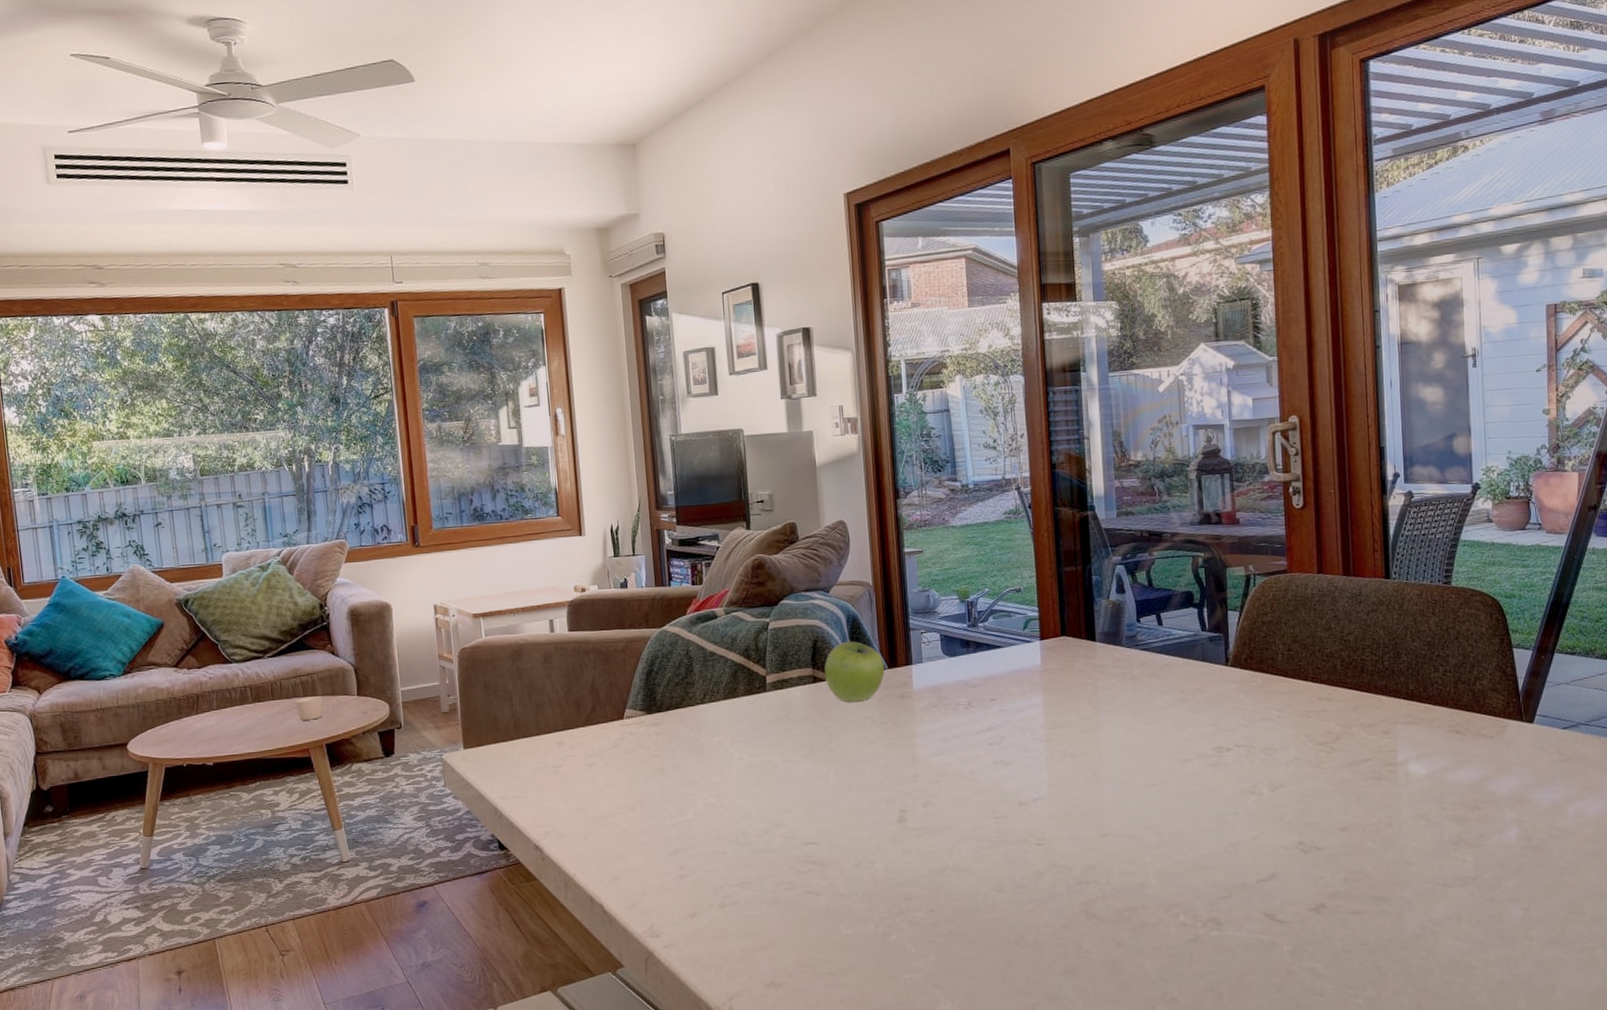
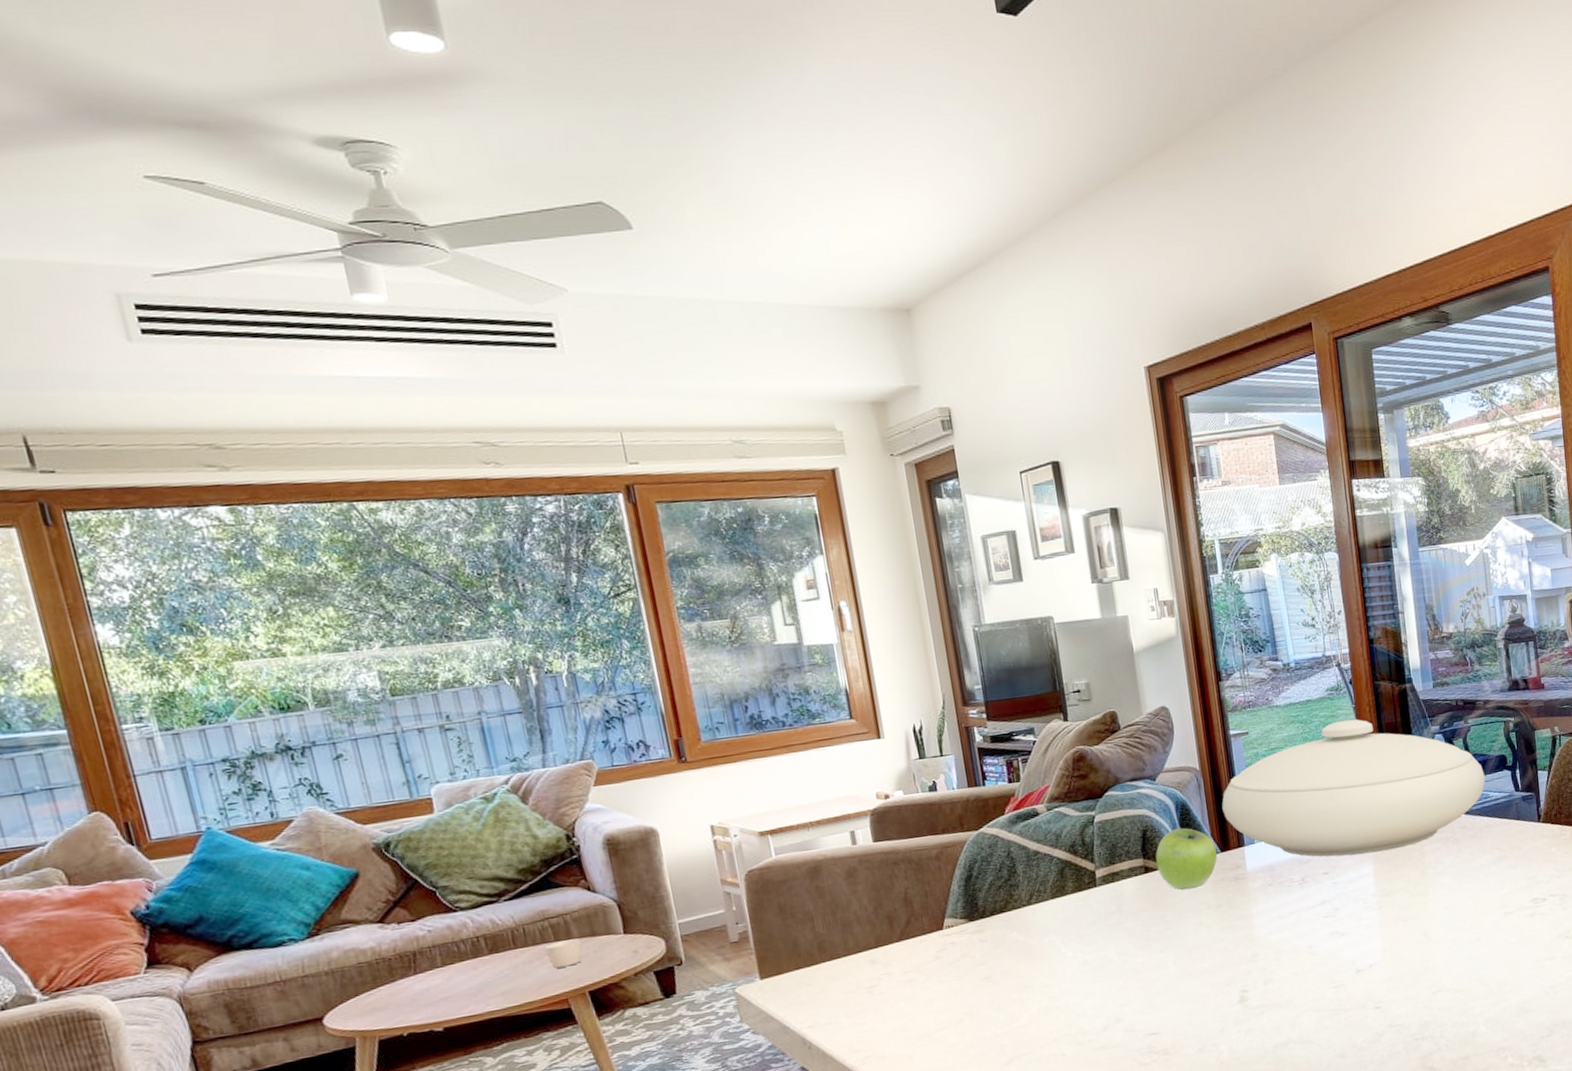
decorative bowl: none [892,544,1169,684] -> present [1222,719,1485,857]

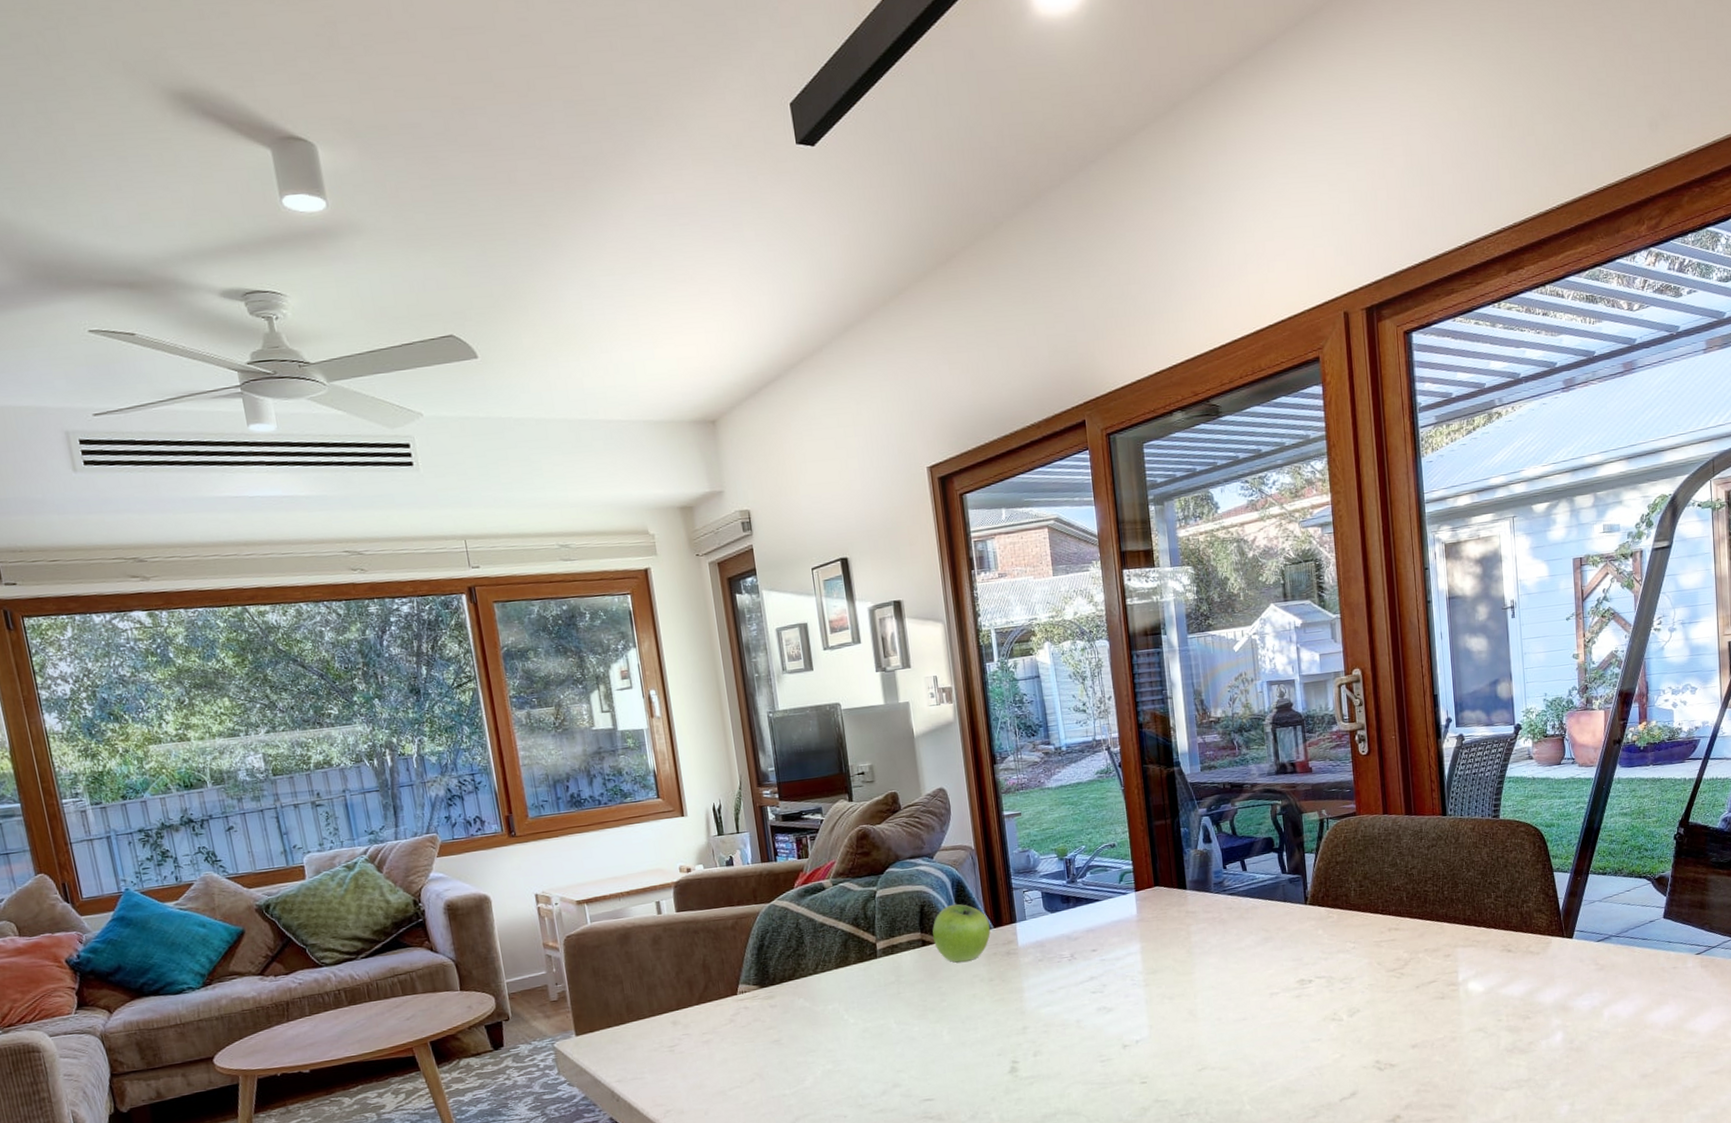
candle: present [543,938,583,969] -> none [393,993,426,1020]
decorative bowl: present [1222,719,1485,857] -> none [995,801,1252,934]

